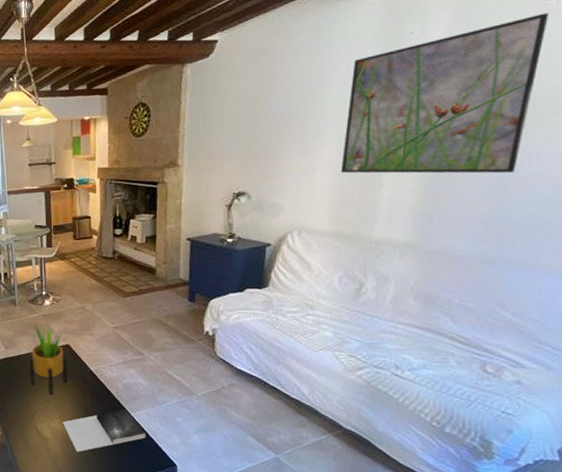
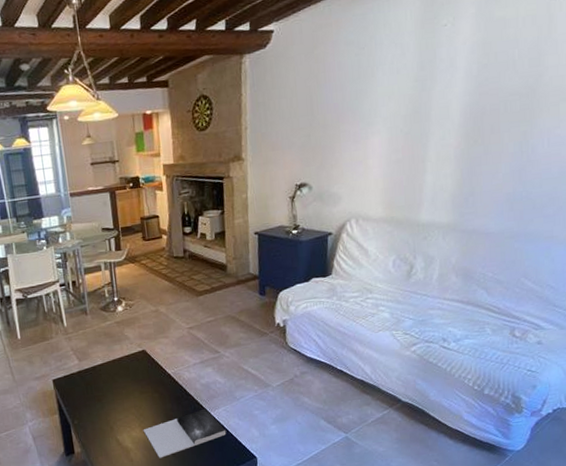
potted plant: present [29,322,68,395] -> none [105,329,146,404]
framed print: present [341,12,548,174] -> none [390,8,553,161]

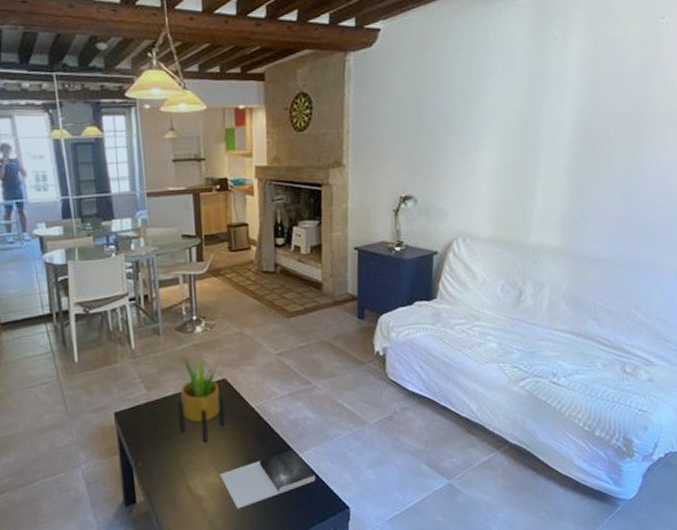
potted plant: none [105,329,146,404] -> present [177,354,225,443]

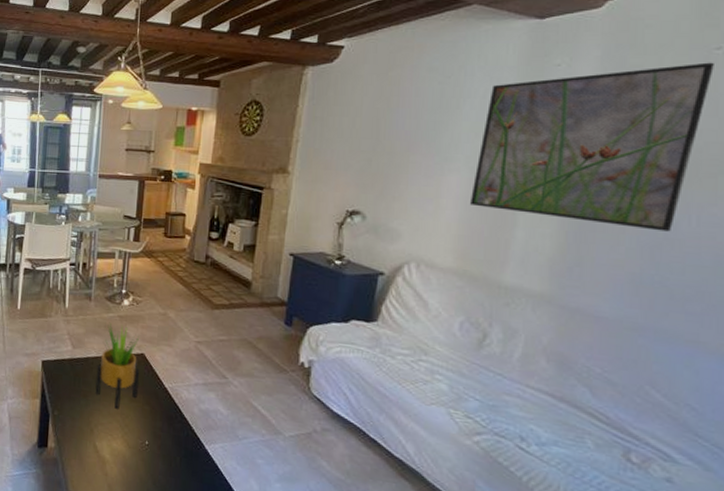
book: present [219,449,316,509] -> none [125,438,220,483]
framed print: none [500,30,661,180] -> present [470,62,714,232]

